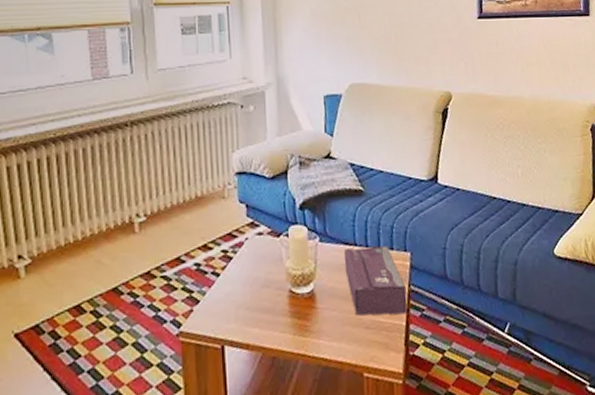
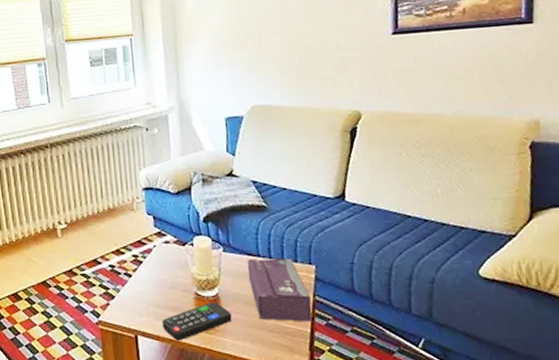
remote control: none [253,298,328,349] -> present [162,301,232,341]

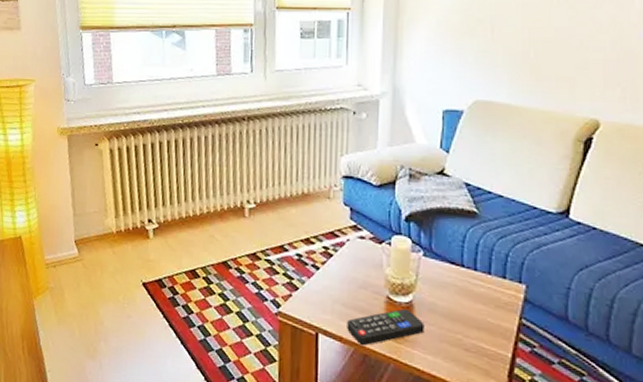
tissue box: present [247,258,312,322] -> none [448,267,516,346]

